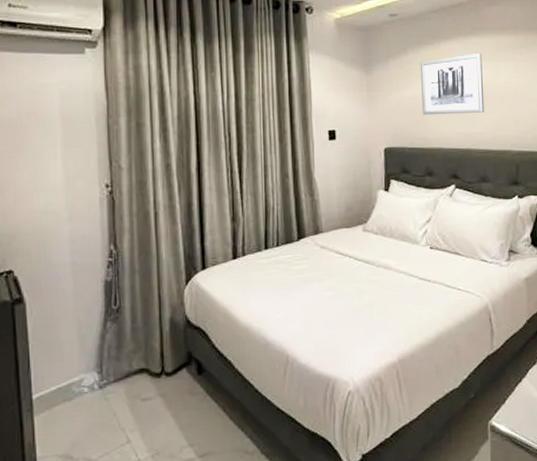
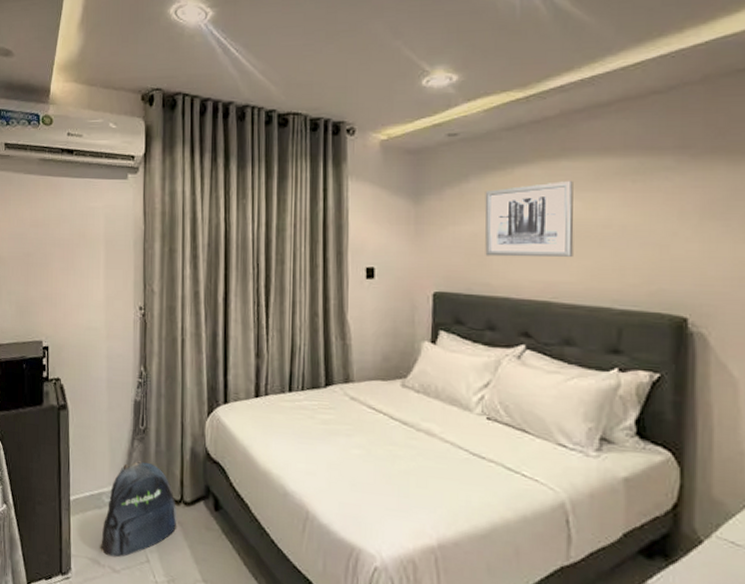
backpack: none [73,341,159,448] -> present [101,460,178,558]

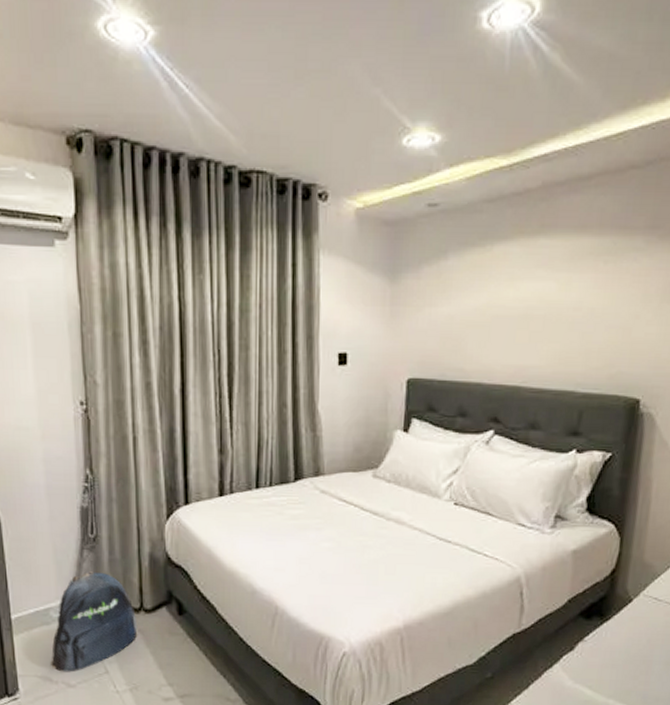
wall art: present [484,181,574,258] -> none [460,260,550,341]

